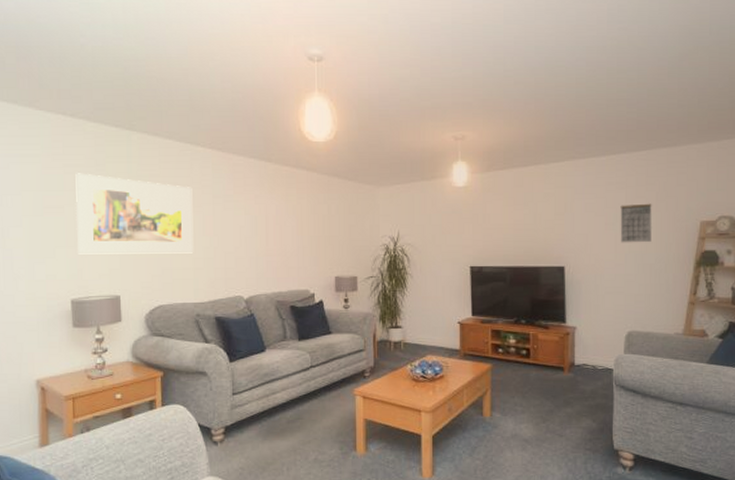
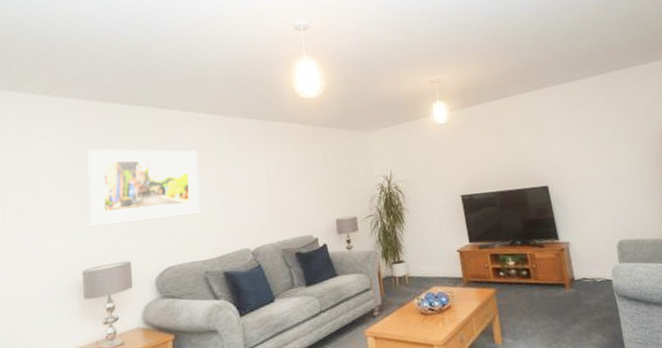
calendar: present [620,203,652,243] -> none [588,120,622,159]

